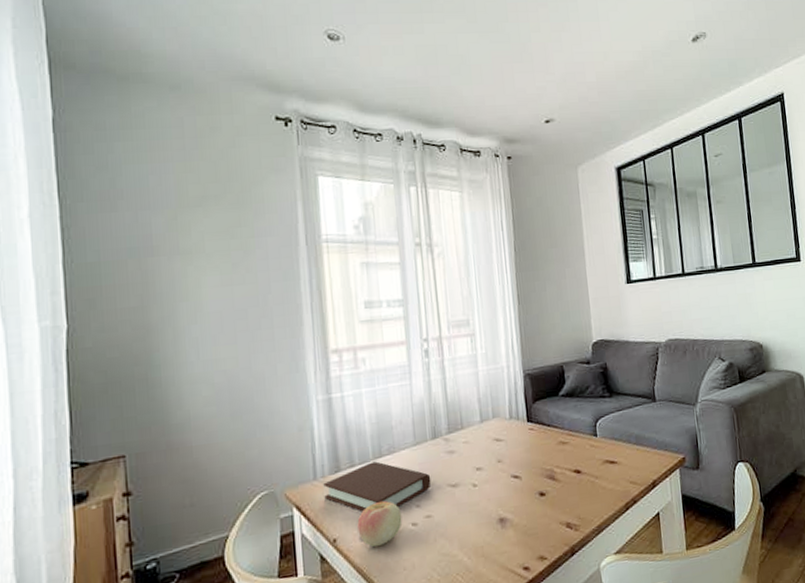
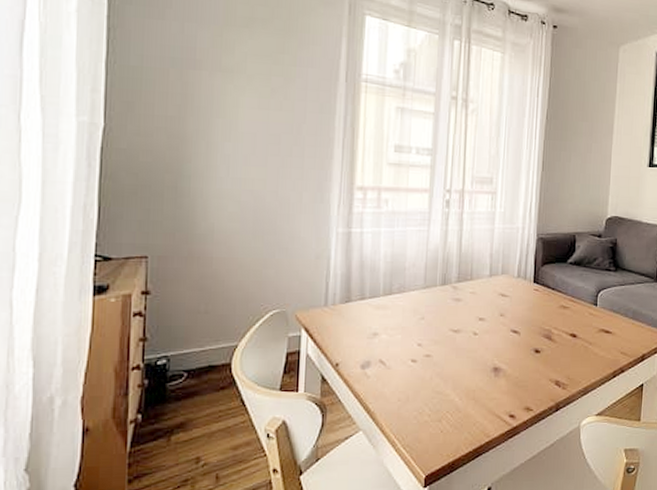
book: present [323,461,432,512] -> none [332,298,435,343]
apple: present [357,500,402,548] -> none [360,334,403,377]

